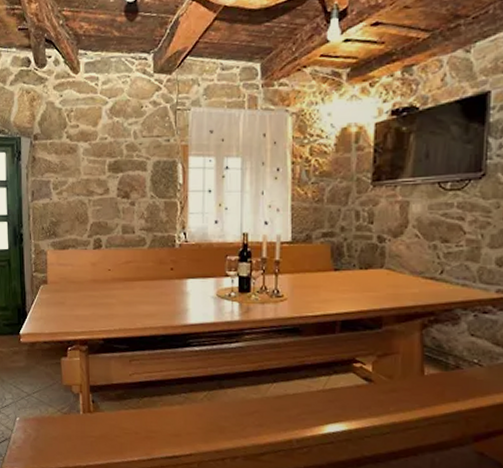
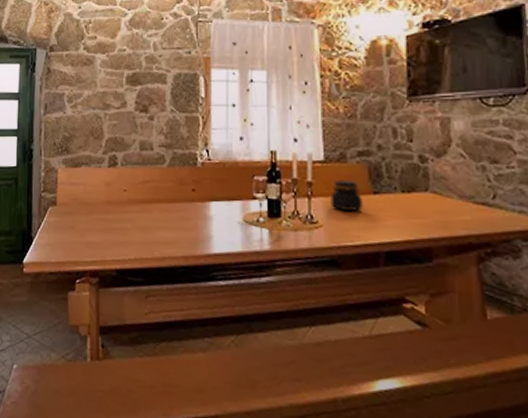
jar: none [295,259,324,286] -> present [330,180,363,211]

